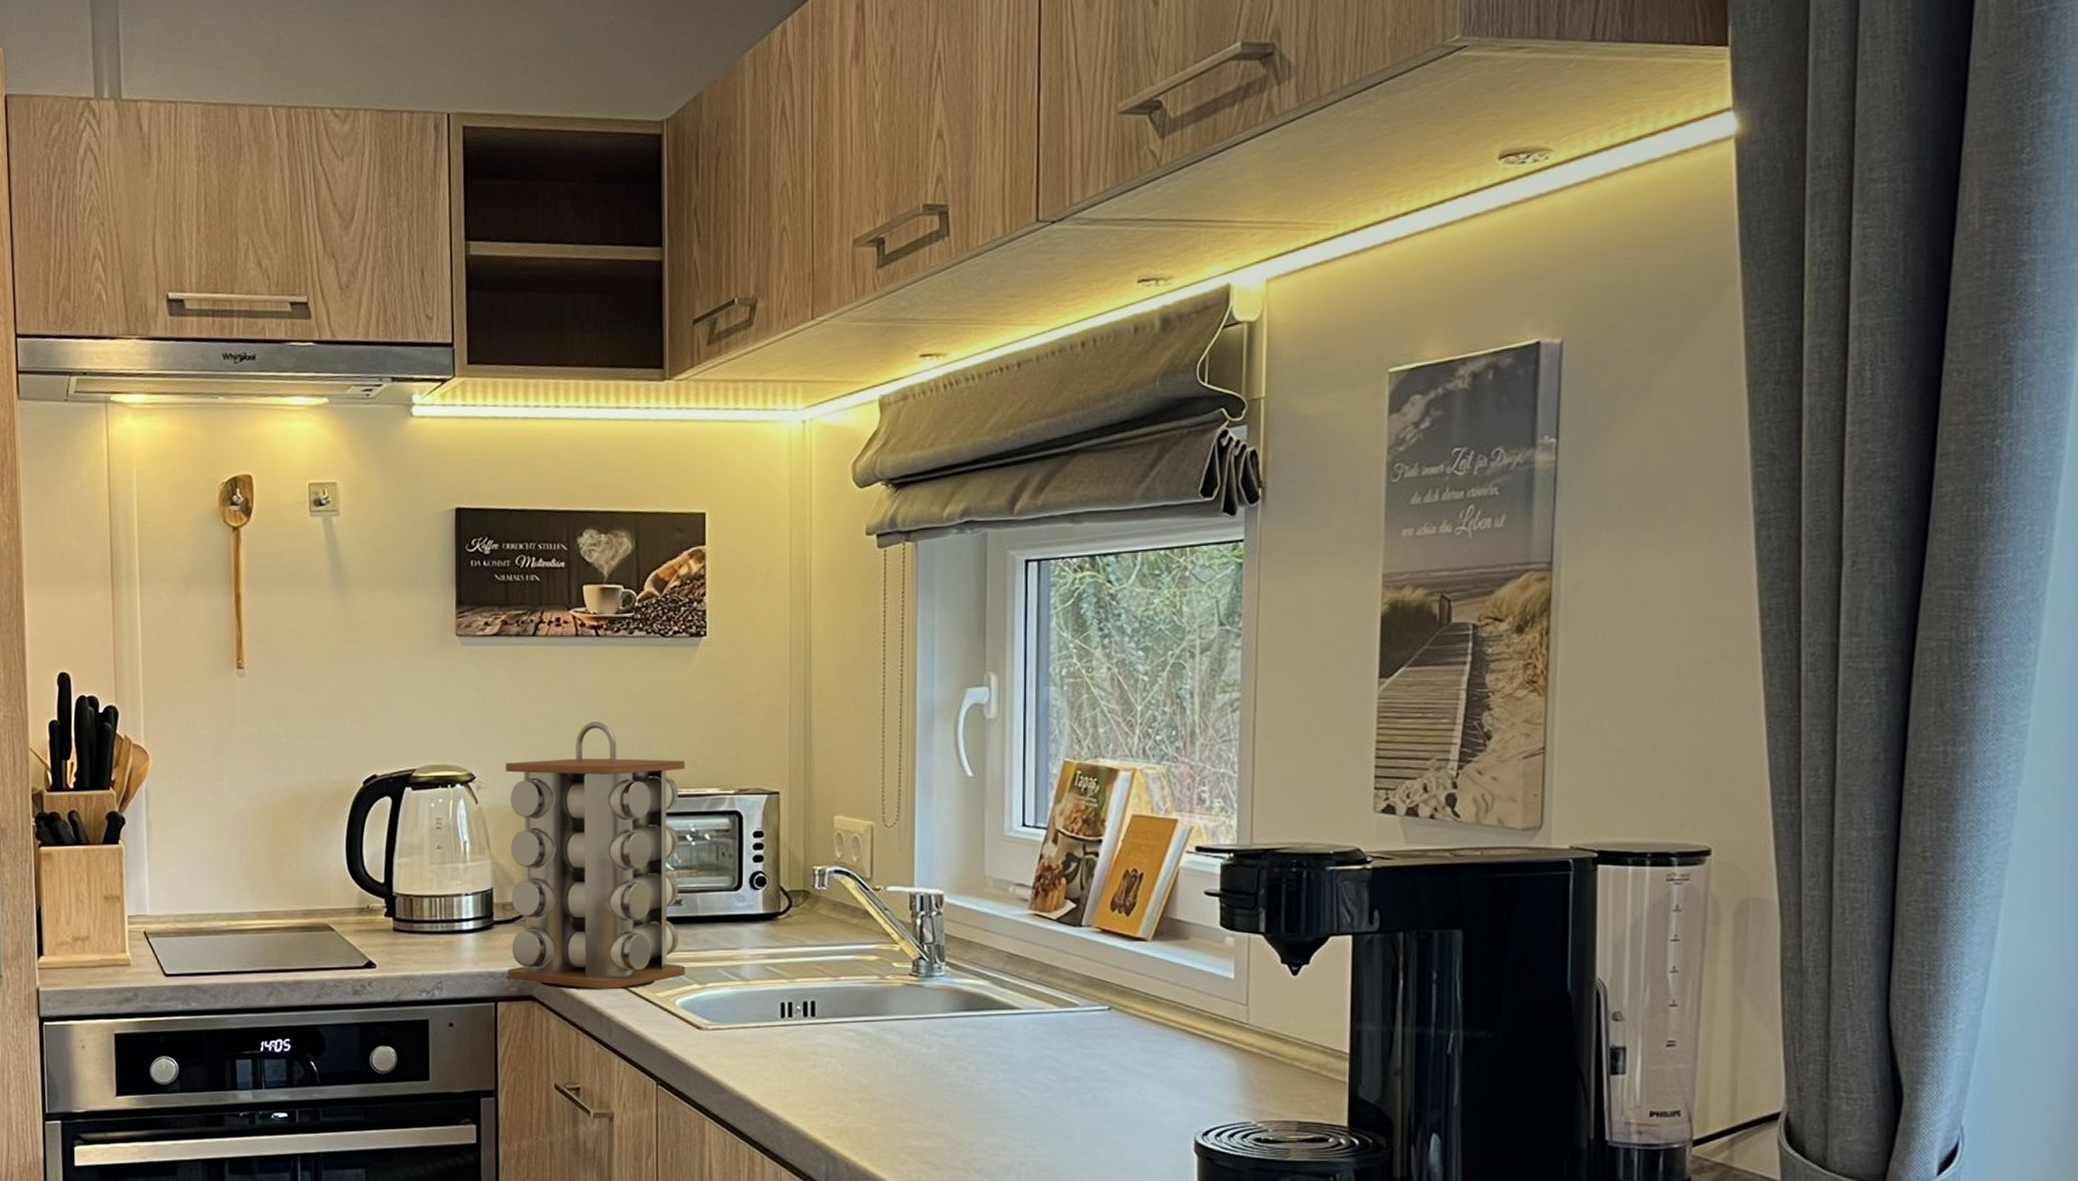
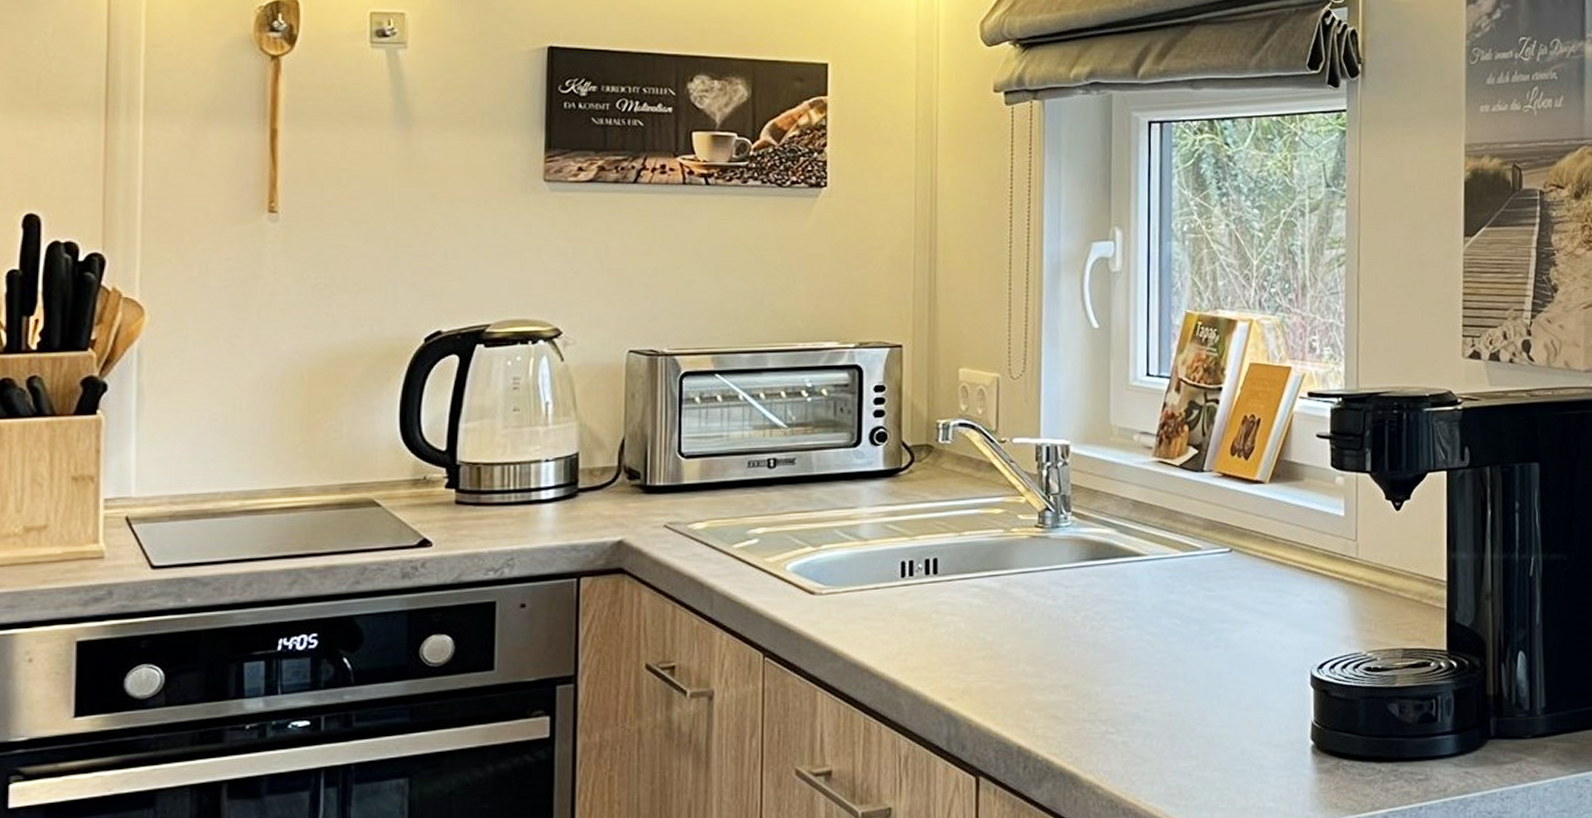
spice rack: present [505,721,686,990] -> none [593,273,802,560]

